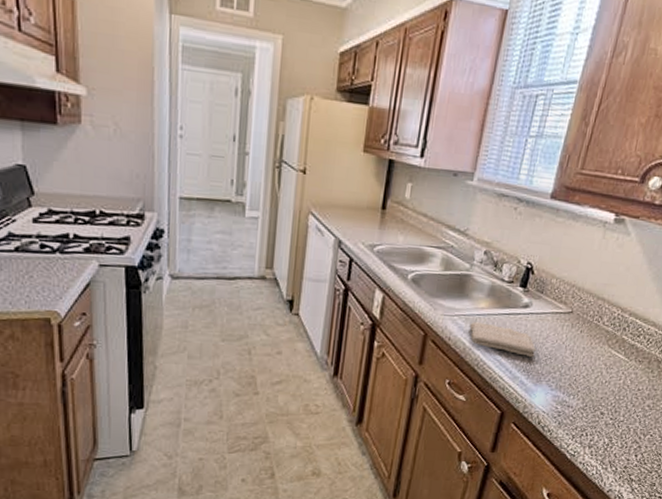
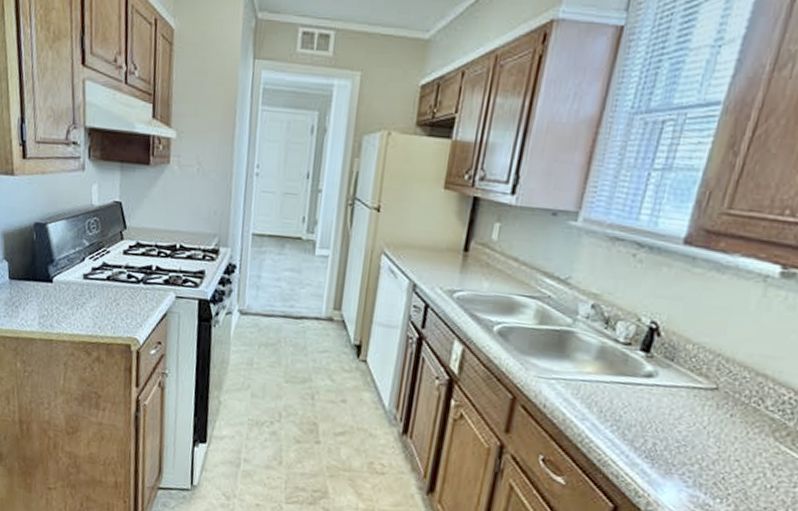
washcloth: present [469,322,537,358] -> none [571,388,665,442]

